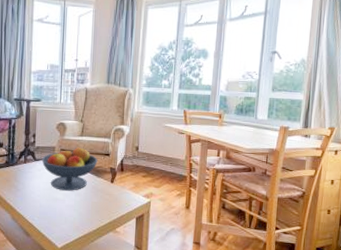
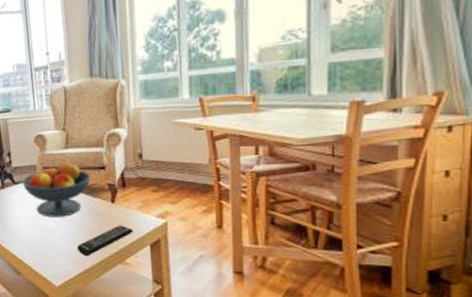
remote control: none [79,200,125,224] -> present [76,225,133,257]

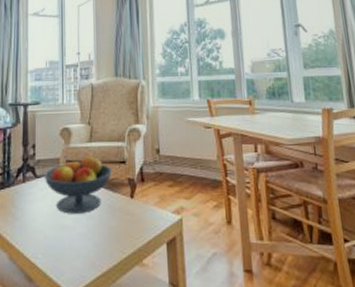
remote control: present [76,225,133,257] -> none [94,221,151,258]

